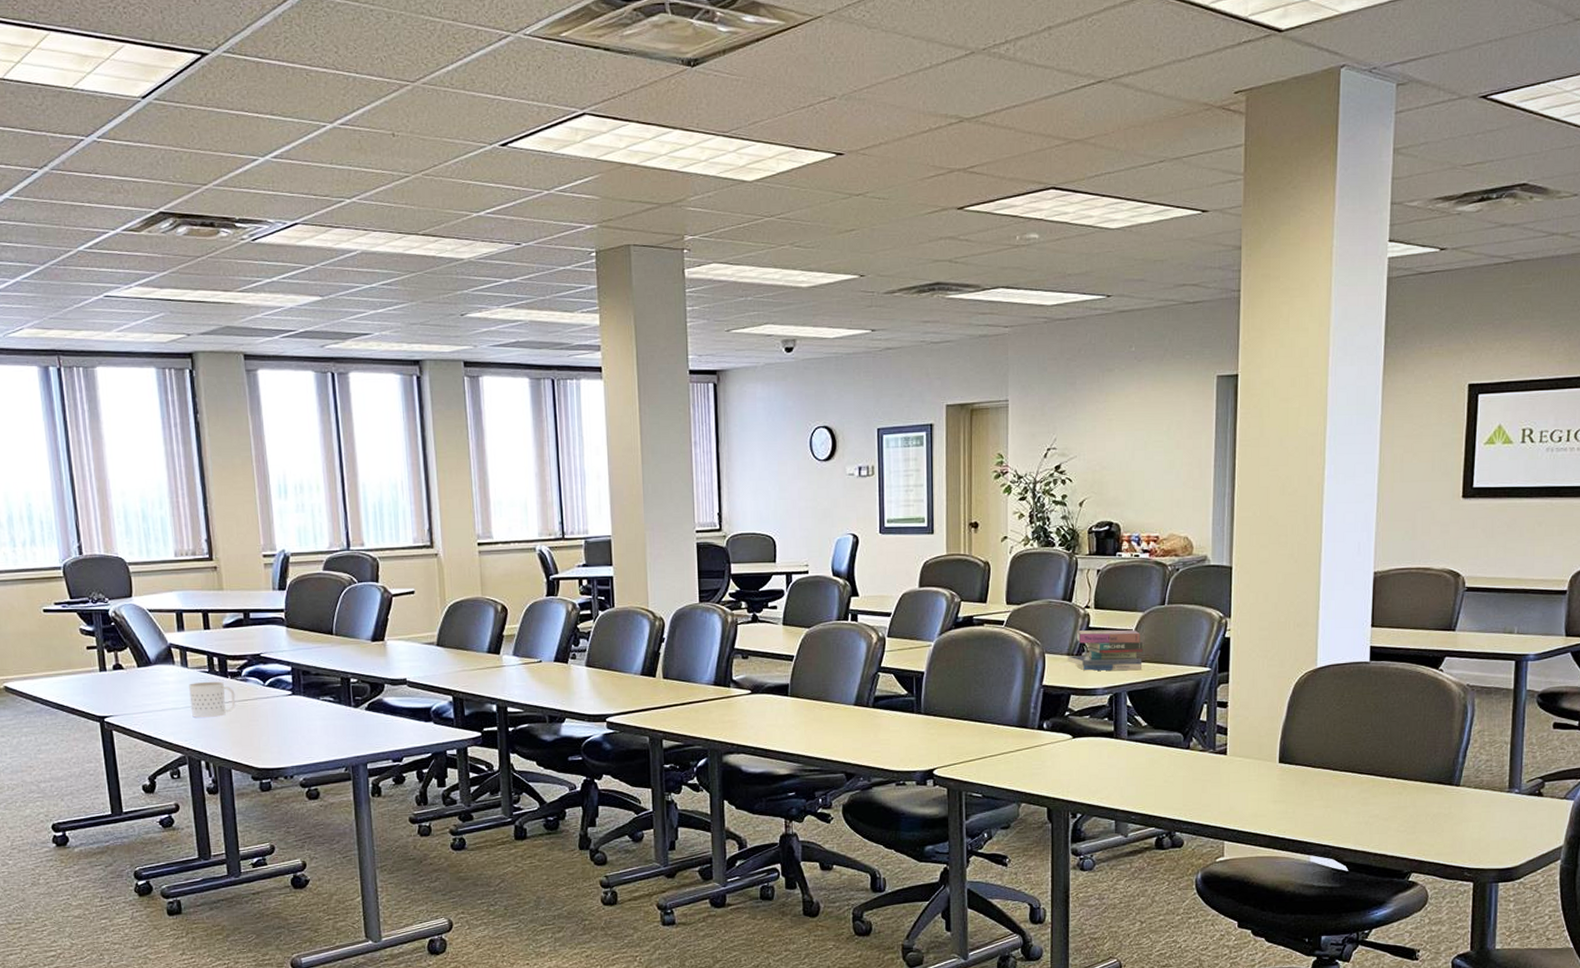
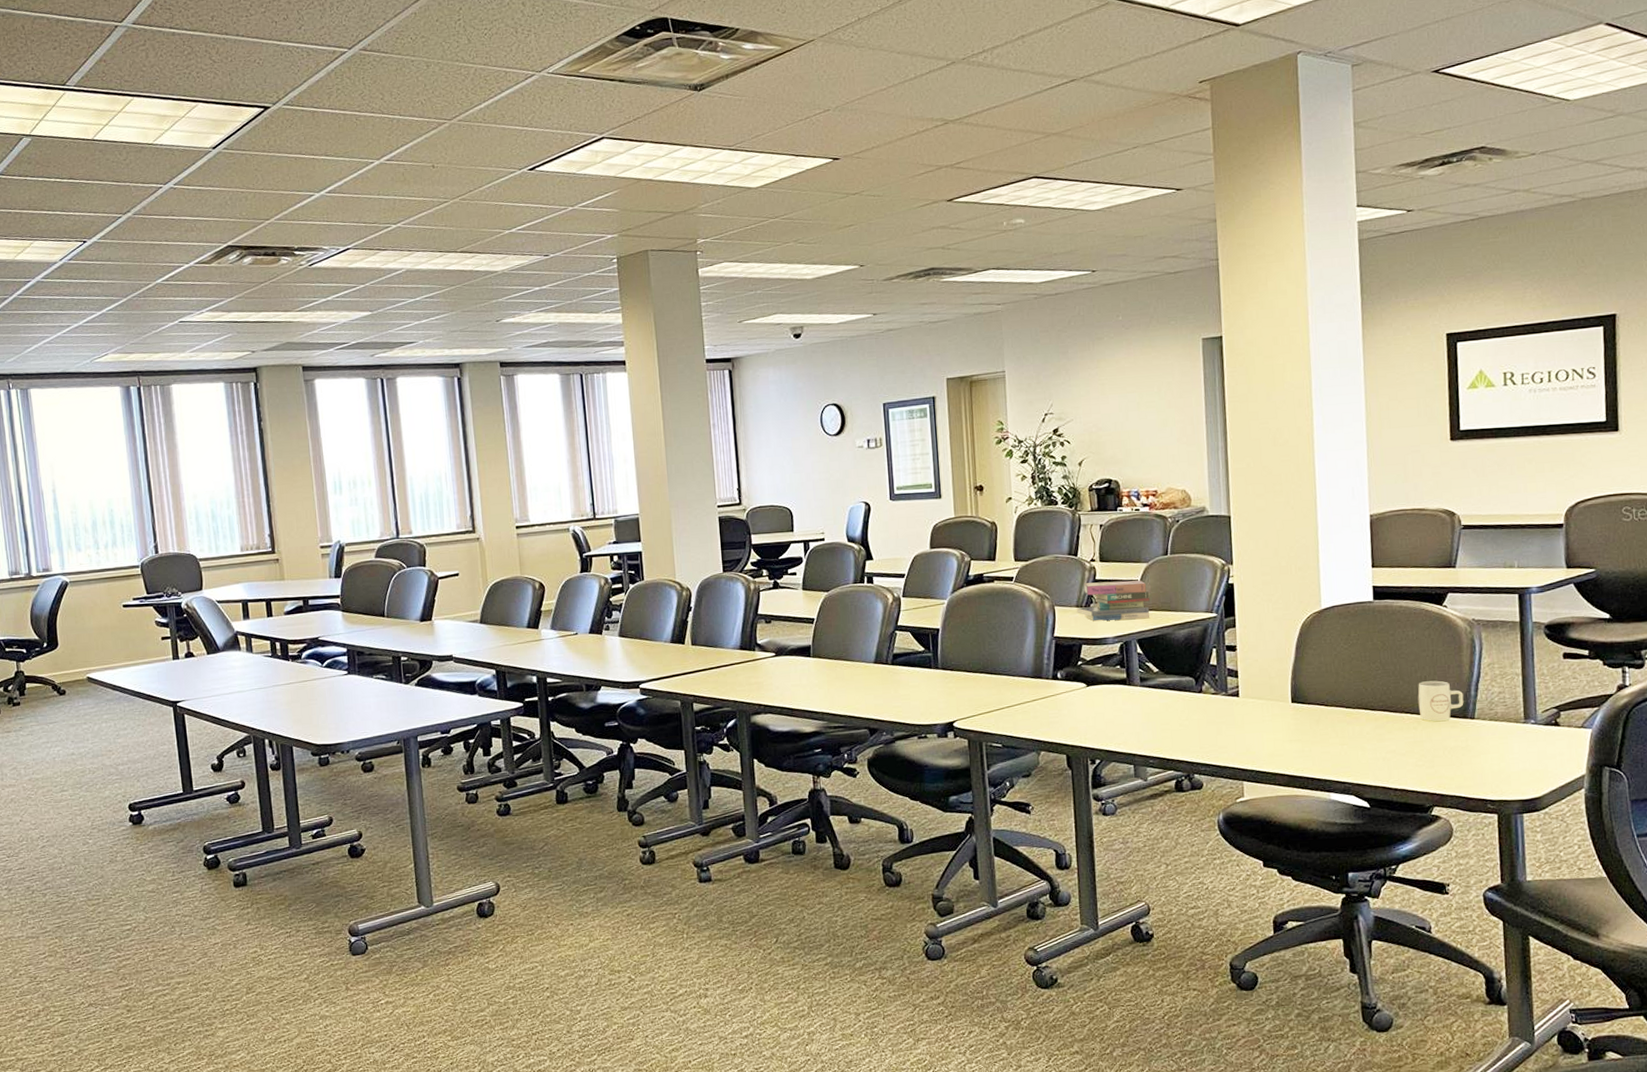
mug: present [189,681,236,719] -> none [253,664,297,700]
mug: none [1405,746,1451,788] -> present [1417,680,1464,722]

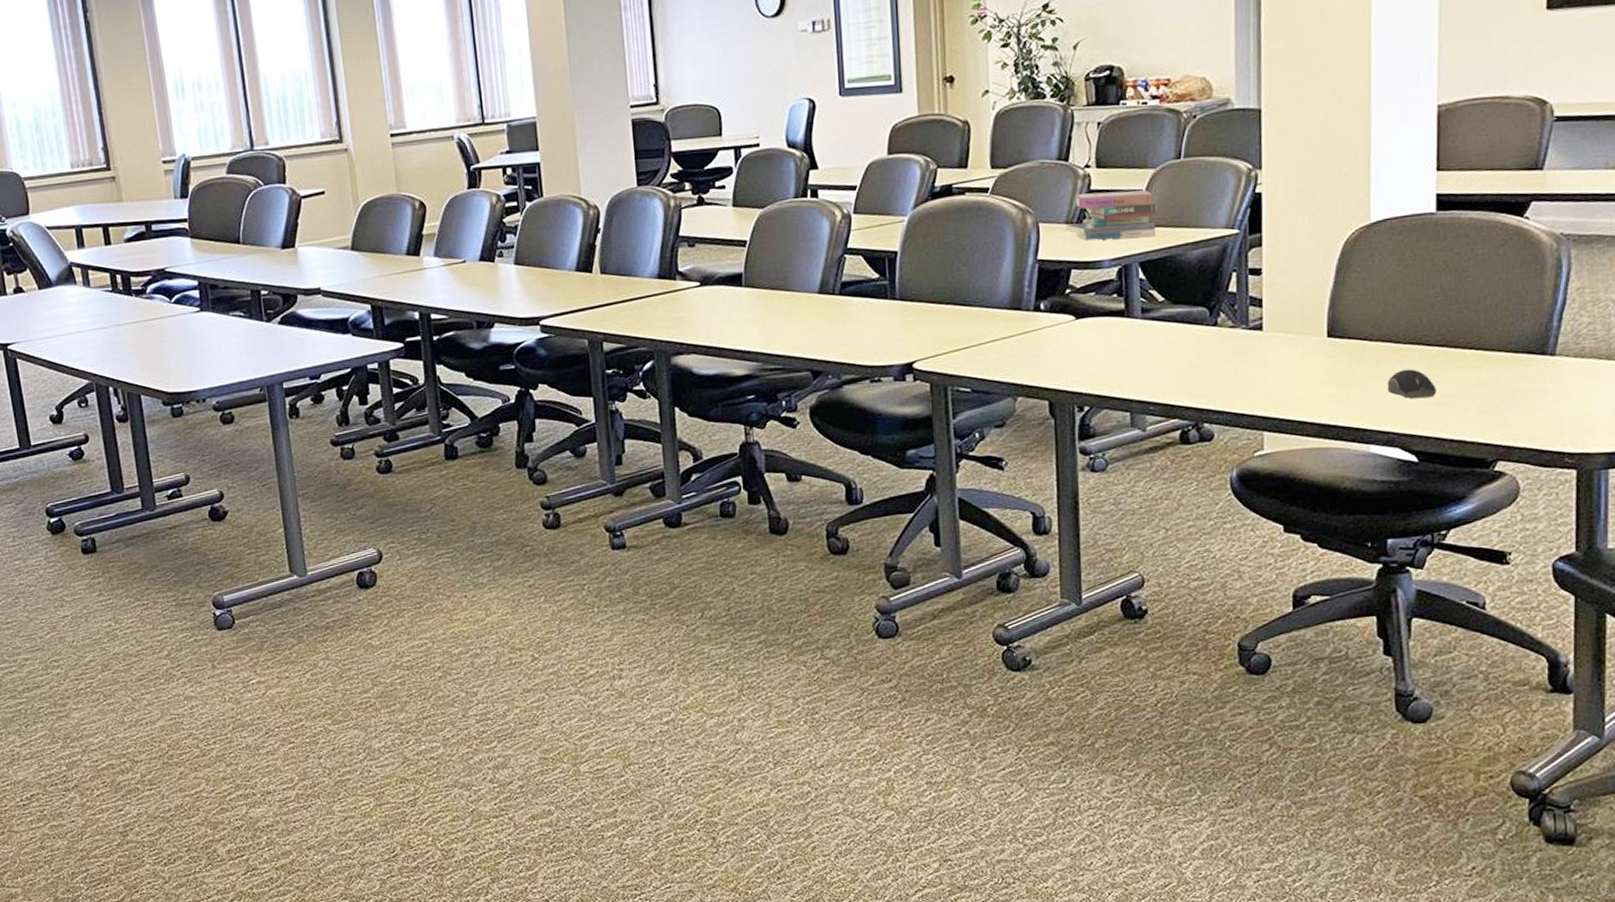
computer mouse: none [1341,729,1382,754] -> present [1387,369,1437,398]
mug: present [1417,680,1464,722] -> none [1485,309,1543,360]

